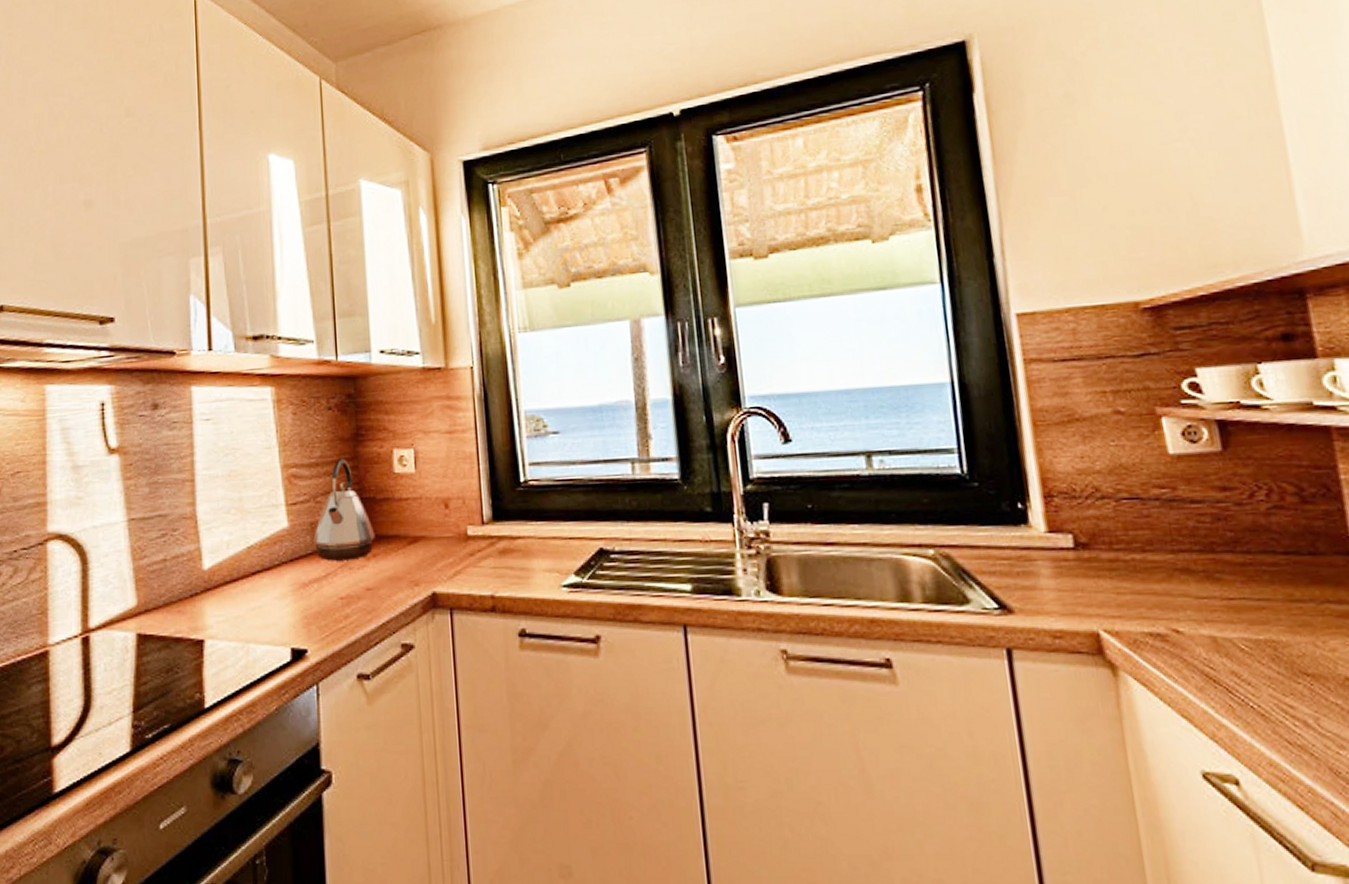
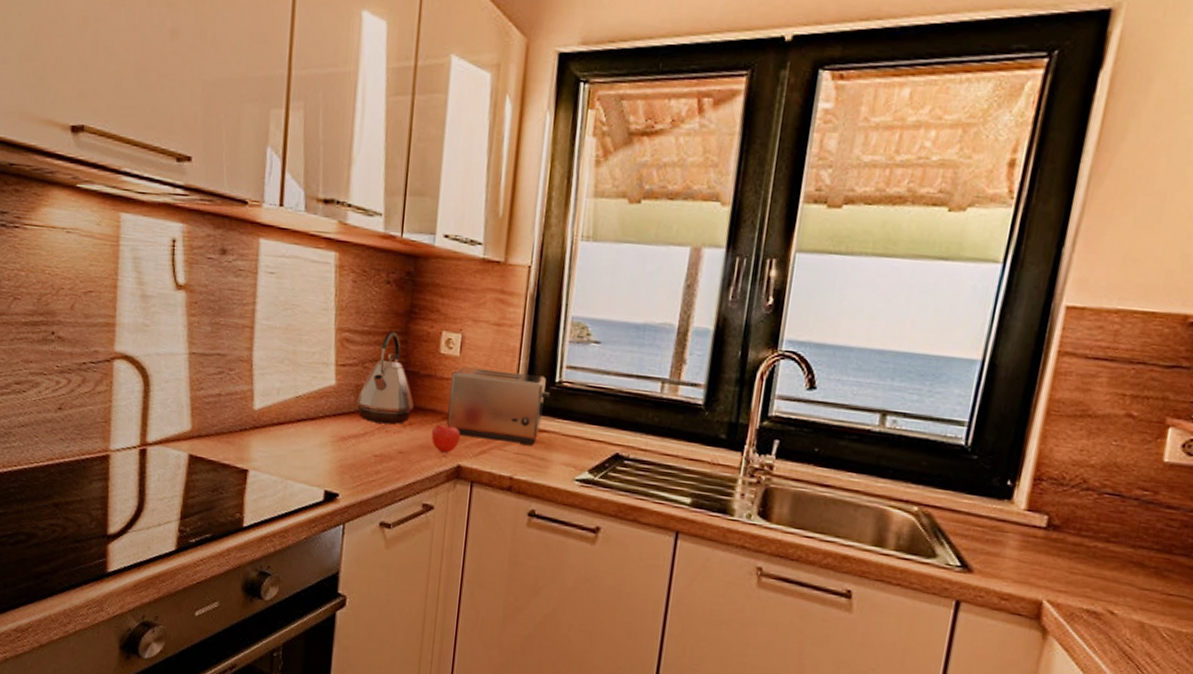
fruit: none [399,547,430,582] -> present [431,423,460,453]
toaster: none [410,478,518,559] -> present [446,366,550,445]

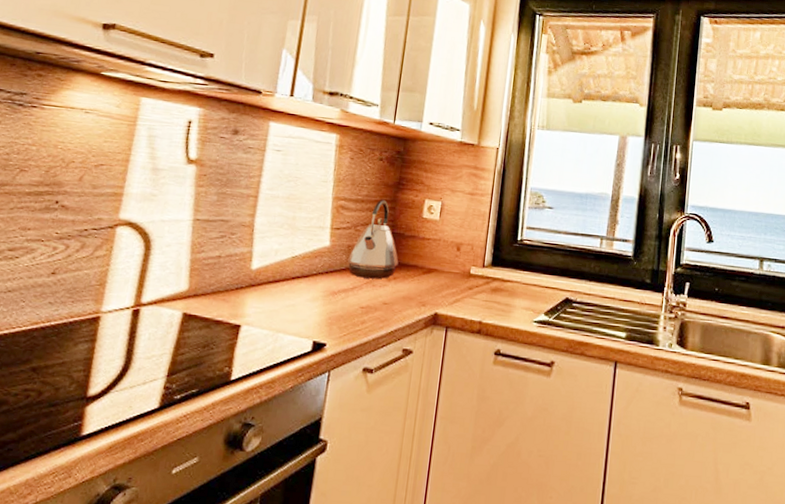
fruit: present [431,423,460,453] -> none [413,277,438,303]
toaster: present [446,366,550,445] -> none [426,228,513,293]

